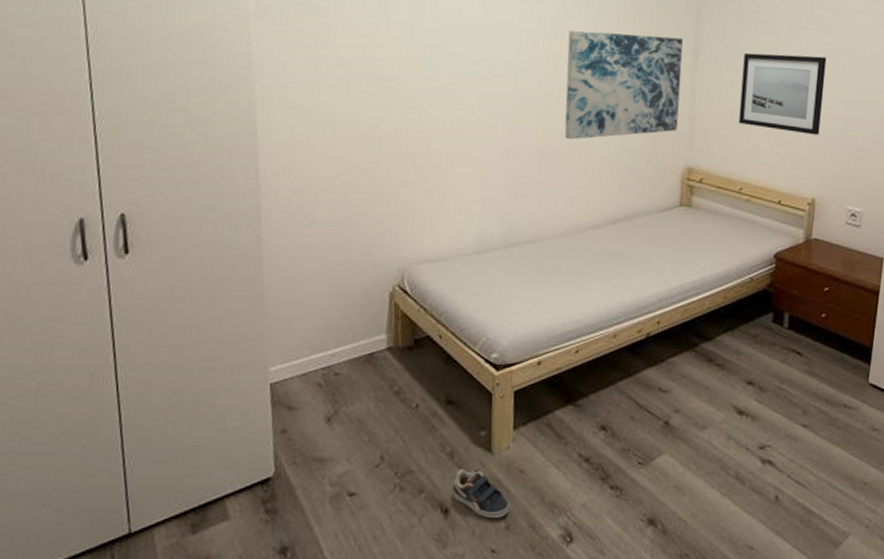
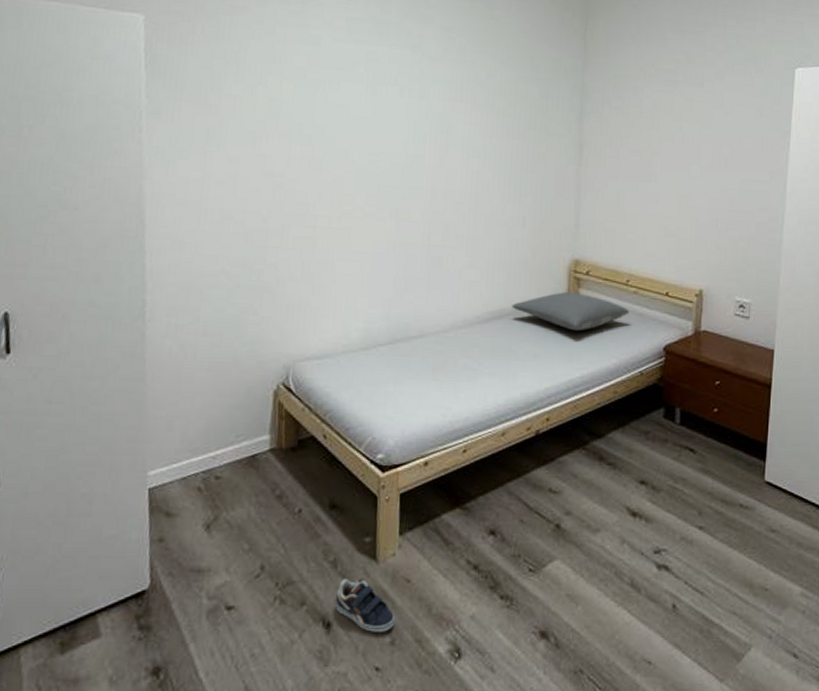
wall art: present [564,30,684,140] -> none [451,124,568,233]
pillow: none [624,199,742,238] -> present [512,292,630,331]
wall art: present [739,52,827,135] -> none [624,145,709,226]

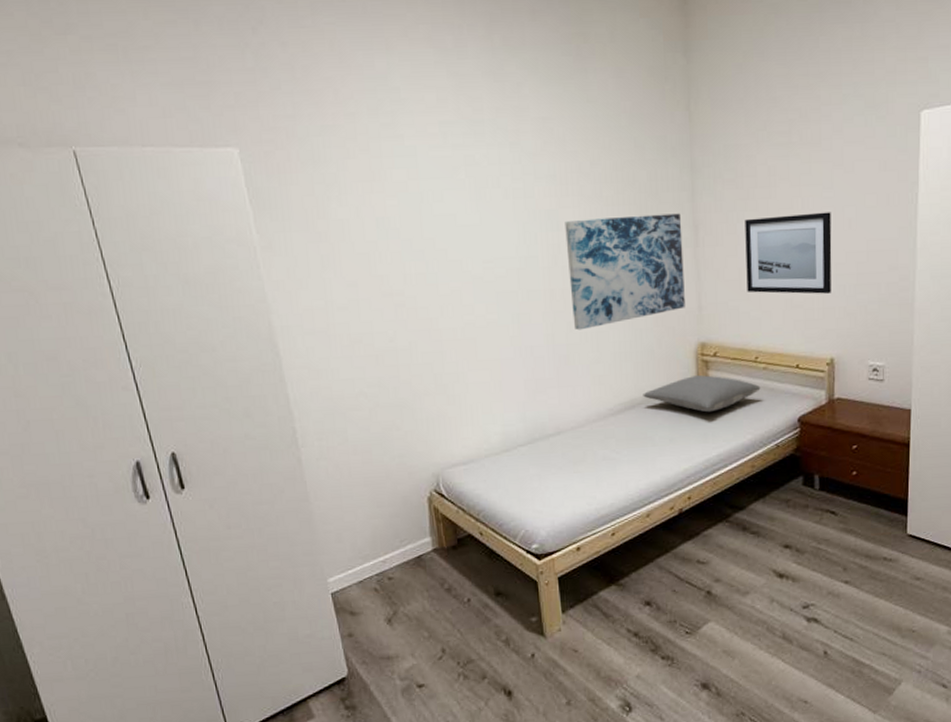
sneaker: present [335,579,395,632] -> none [512,654,569,696]
wall art: none [451,124,568,233] -> present [565,213,685,330]
wall art: none [624,145,709,226] -> present [745,212,832,294]

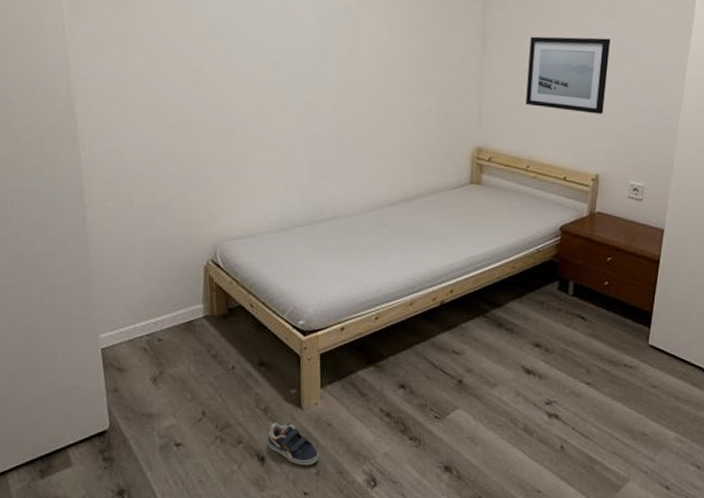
sneaker: none [512,654,569,696] -> present [268,423,319,465]
wall art: present [565,213,685,330] -> none [360,18,472,124]
pillow: present [643,375,761,413] -> none [418,177,529,213]

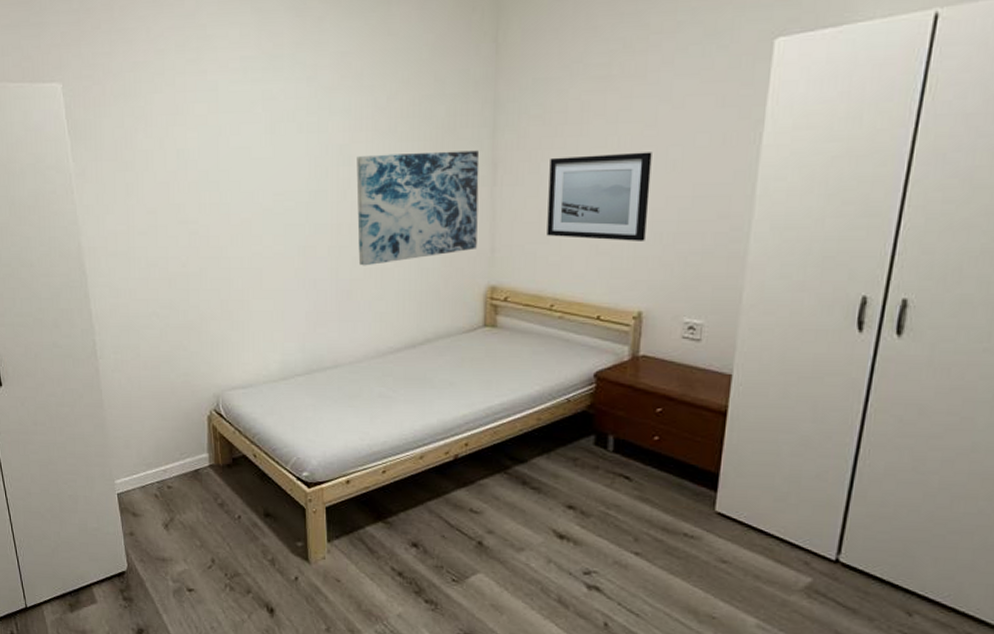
sneaker: present [268,423,319,465] -> none [276,575,329,621]
wall art: none [360,18,472,124] -> present [356,150,480,266]

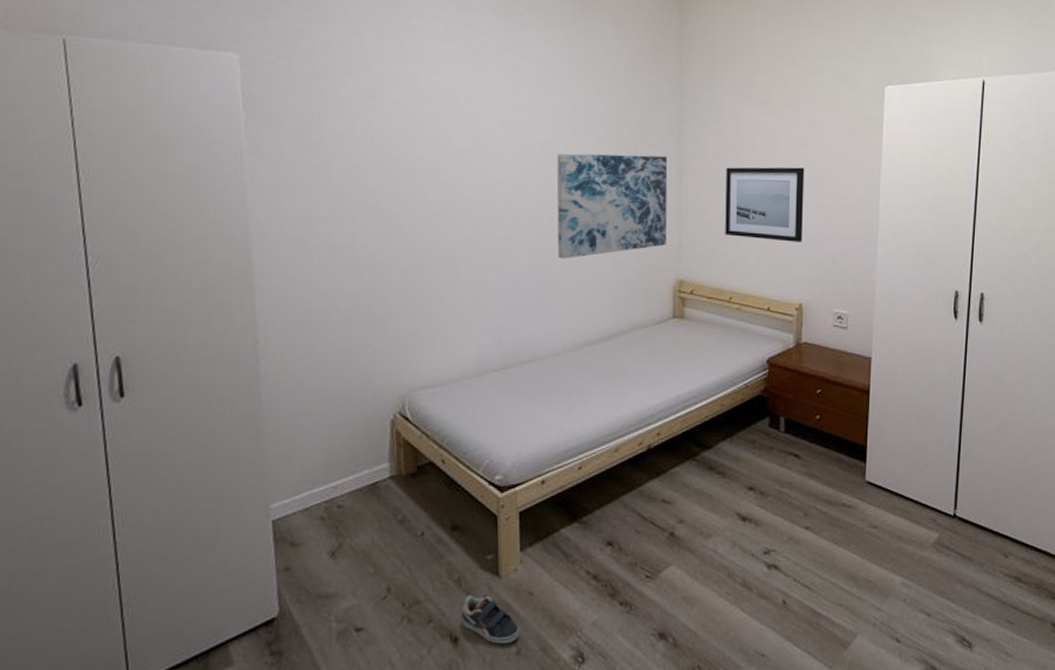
sneaker: none [276,575,329,621] -> present [461,595,520,644]

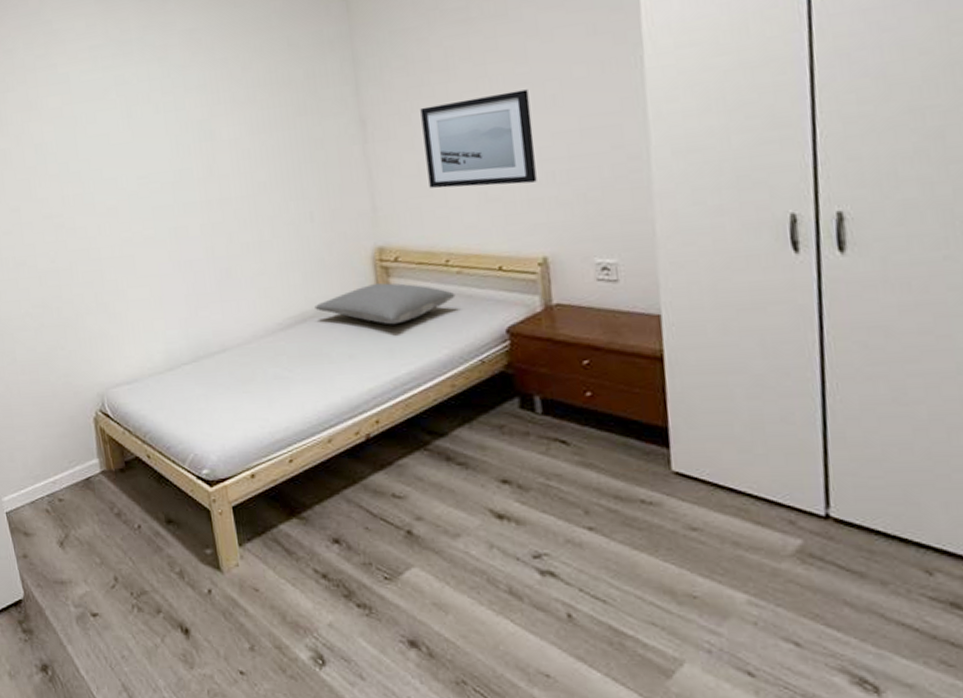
sneaker: present [461,595,520,644] -> none [188,589,251,638]
wall art: present [556,153,668,259] -> none [218,109,357,241]
pillow: none [620,312,733,349] -> present [314,283,456,325]

